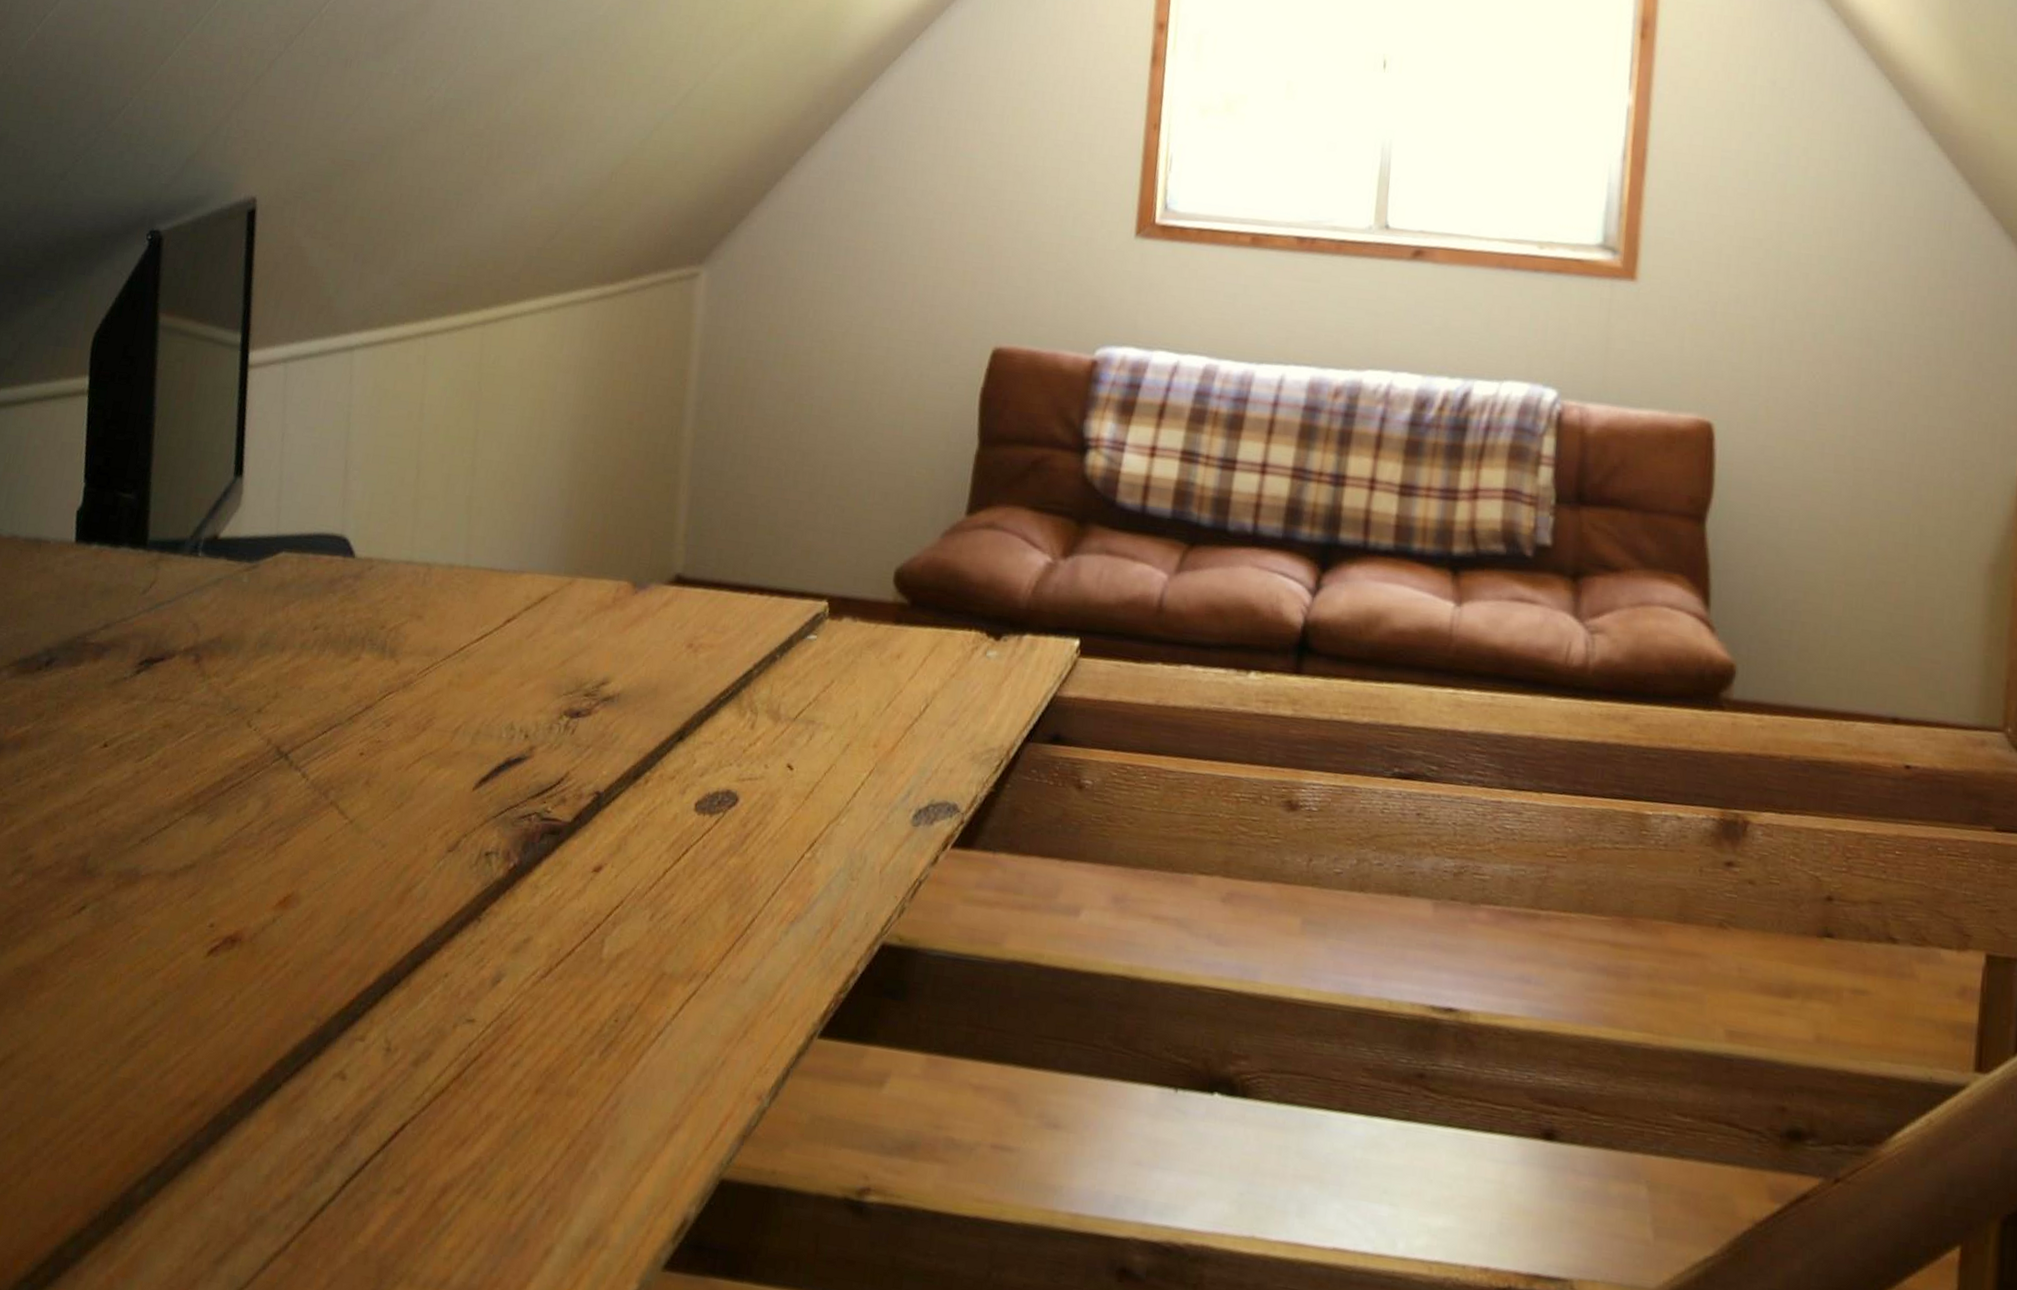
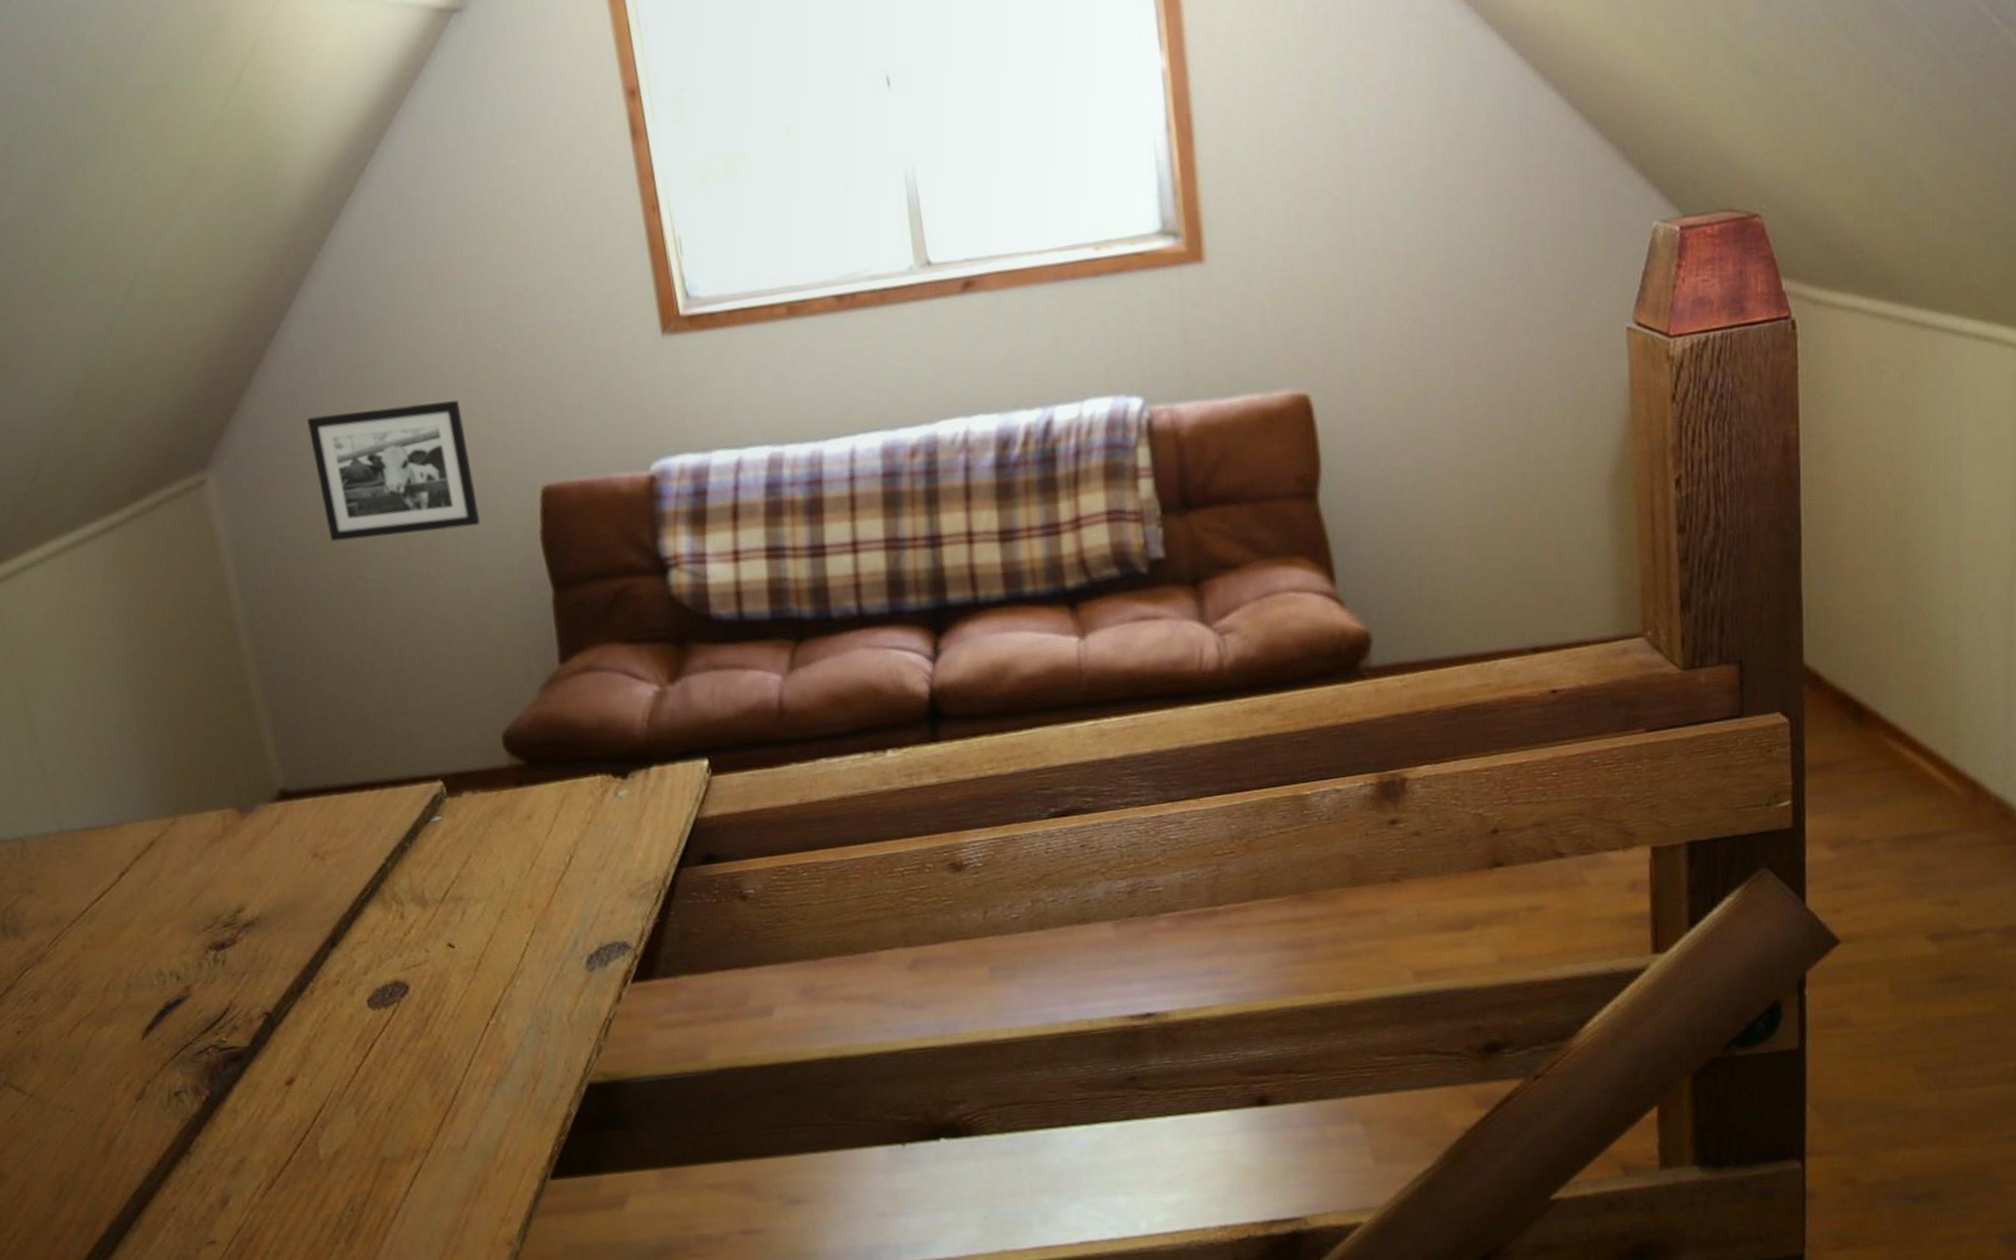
picture frame: none [792,239,940,370] -> present [307,401,480,542]

